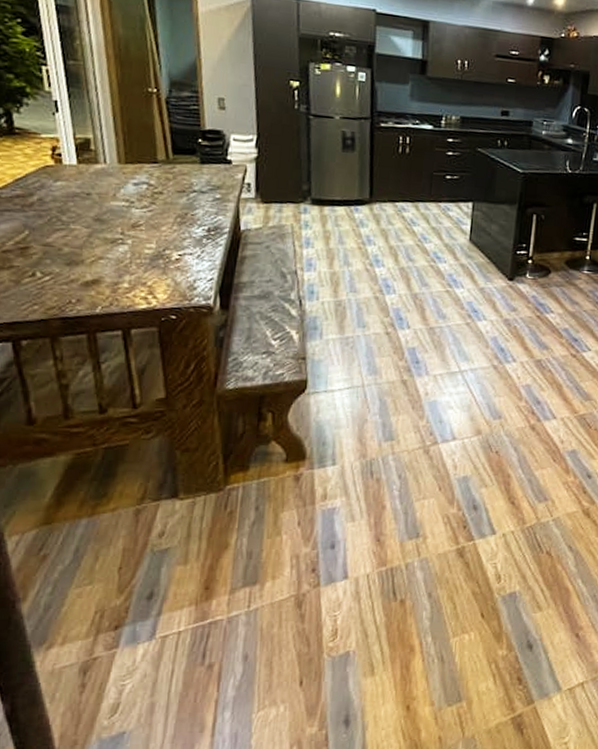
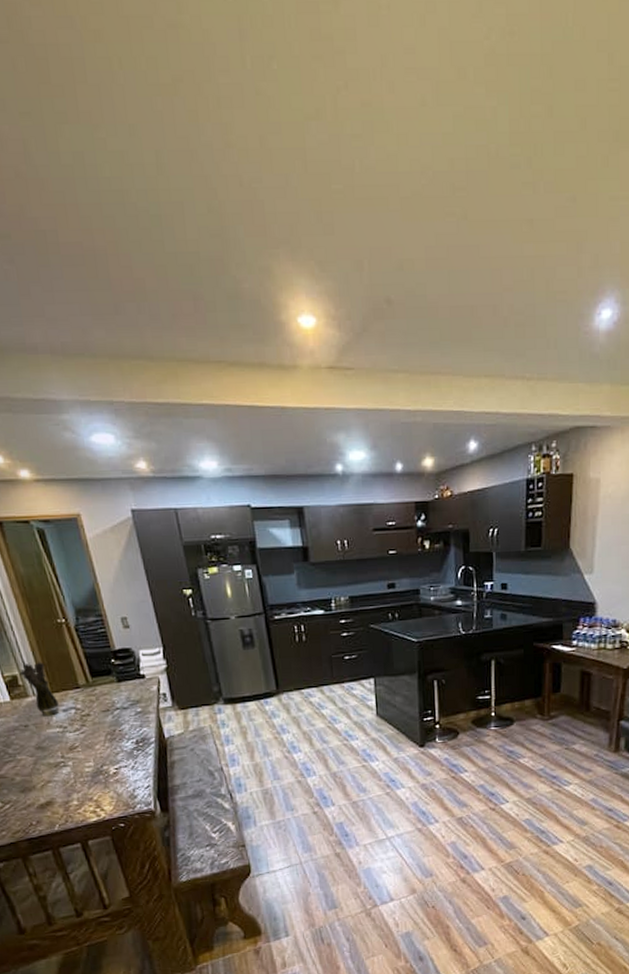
vase: none [93,125,131,188] -> present [19,661,59,717]

